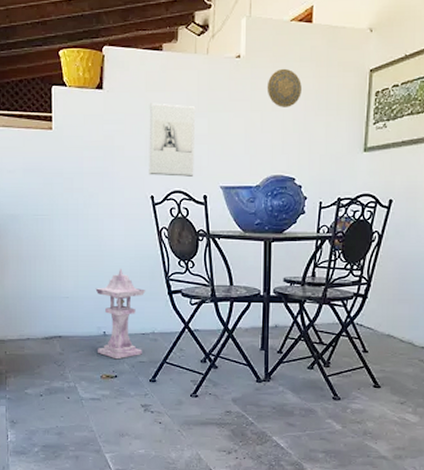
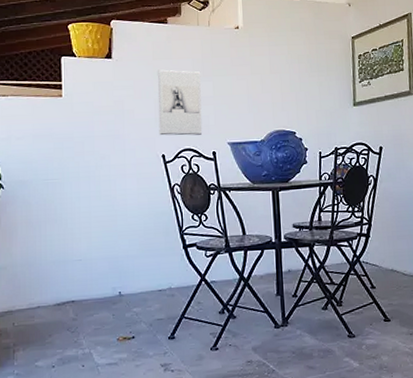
lantern: present [95,268,146,360] -> none [109,226,161,320]
decorative plate: present [266,68,302,107] -> none [264,37,295,71]

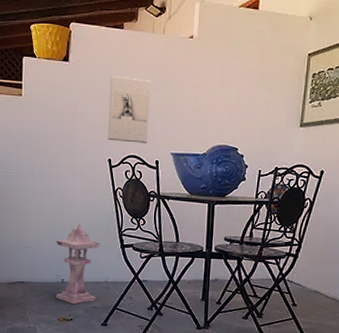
lantern: none [109,226,161,320] -> present [56,223,101,305]

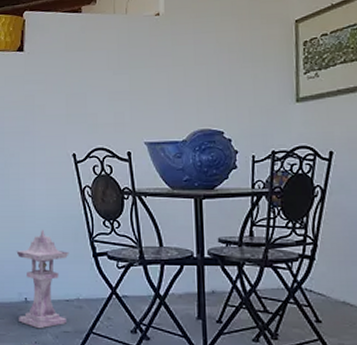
wall sculpture: present [107,75,152,143] -> none [69,62,117,134]

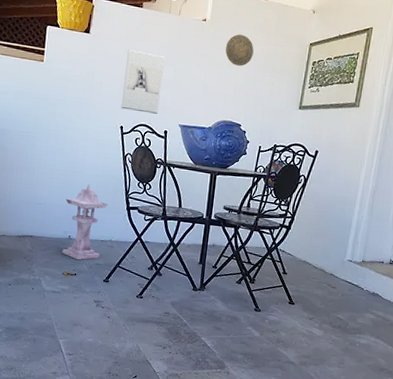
wall sculpture: none [69,62,117,134] -> present [121,49,166,114]
decorative plate: none [188,23,225,61] -> present [225,34,254,66]

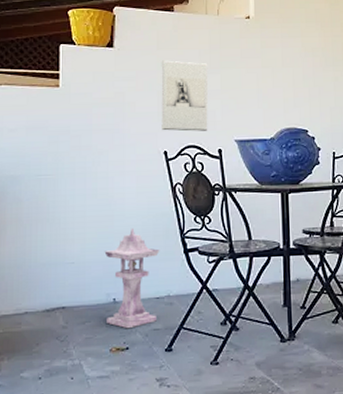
decorative plate: present [225,34,254,66] -> none [276,28,309,64]

